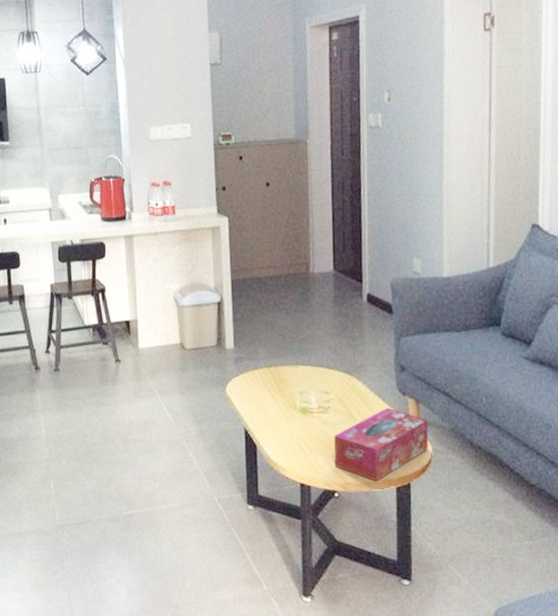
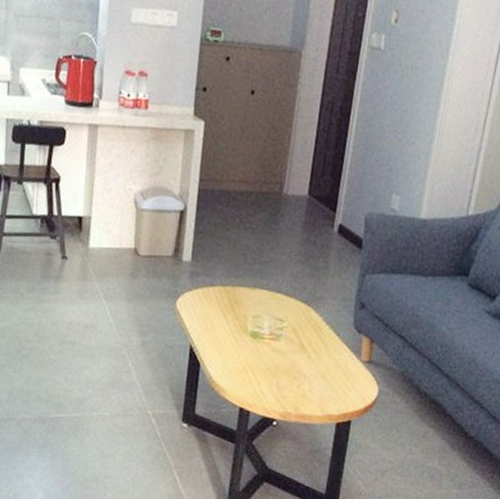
tissue box: present [334,407,429,482] -> none [277,343,379,416]

